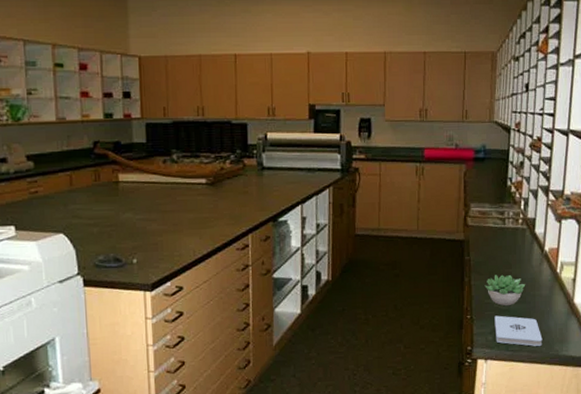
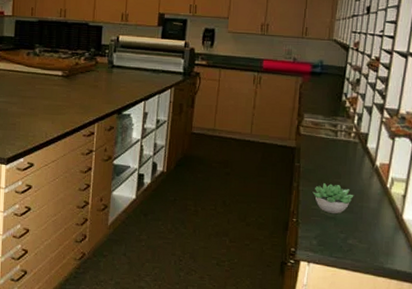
notepad: present [494,315,543,346] -> none [319,222,368,256]

